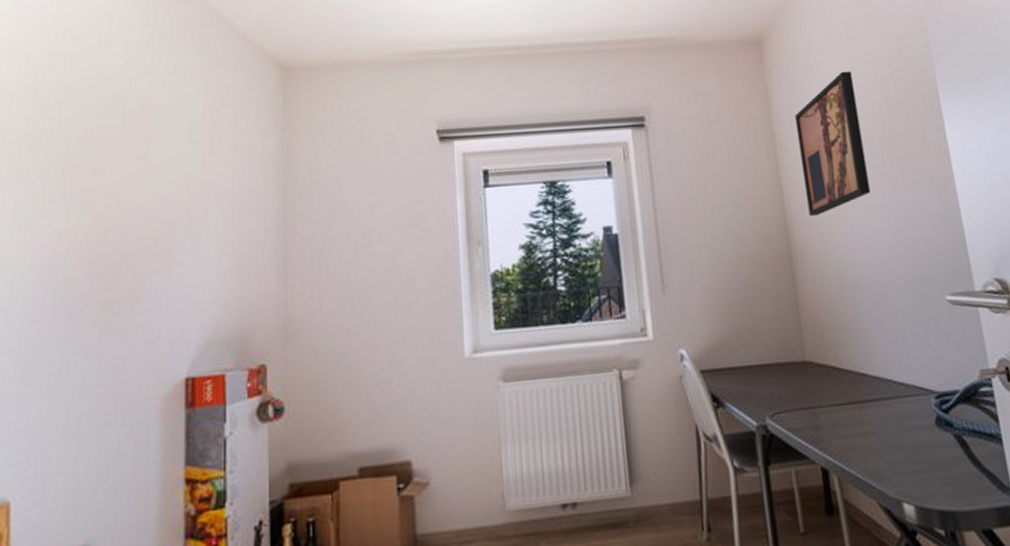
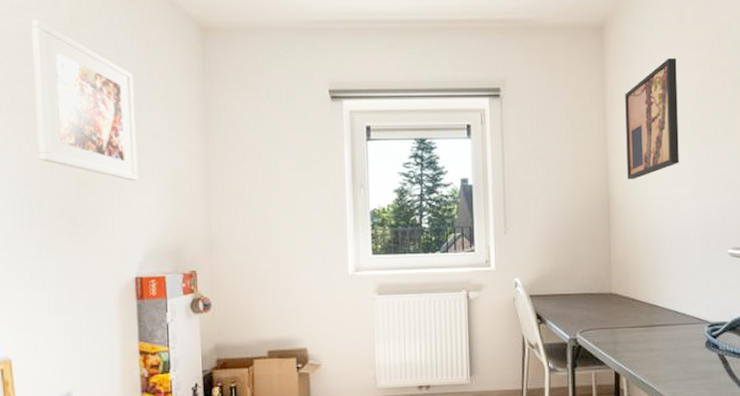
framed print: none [71,68,197,254] -> present [31,20,139,181]

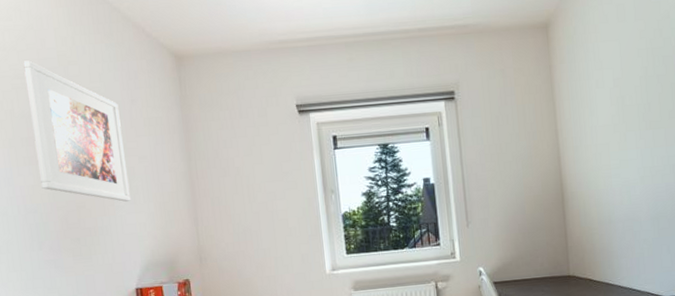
wall art: present [625,57,679,179] -> none [572,49,627,168]

